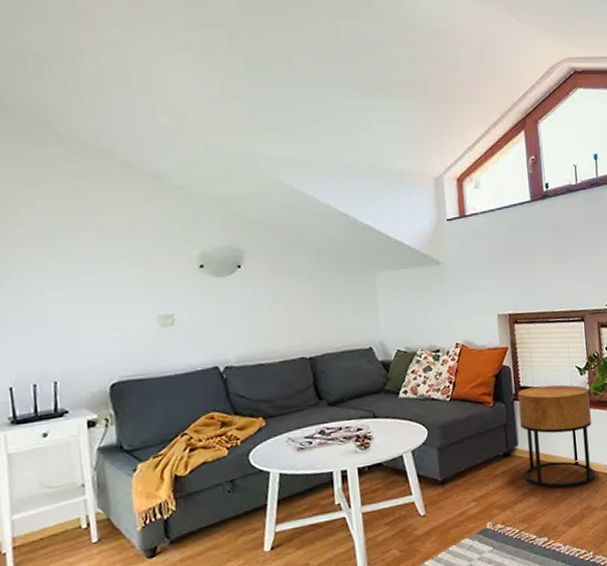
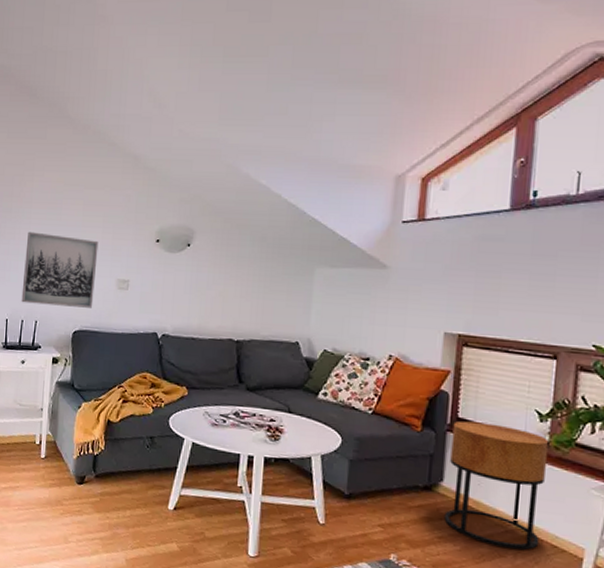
wall art: none [23,275,132,364] -> present [21,231,99,308]

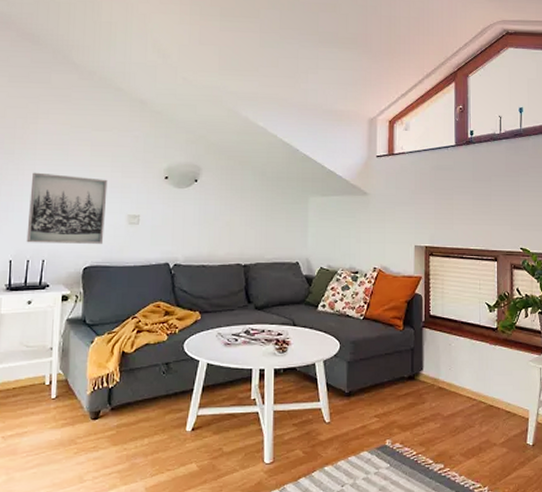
side table: present [444,420,549,550] -> none [426,317,498,420]

